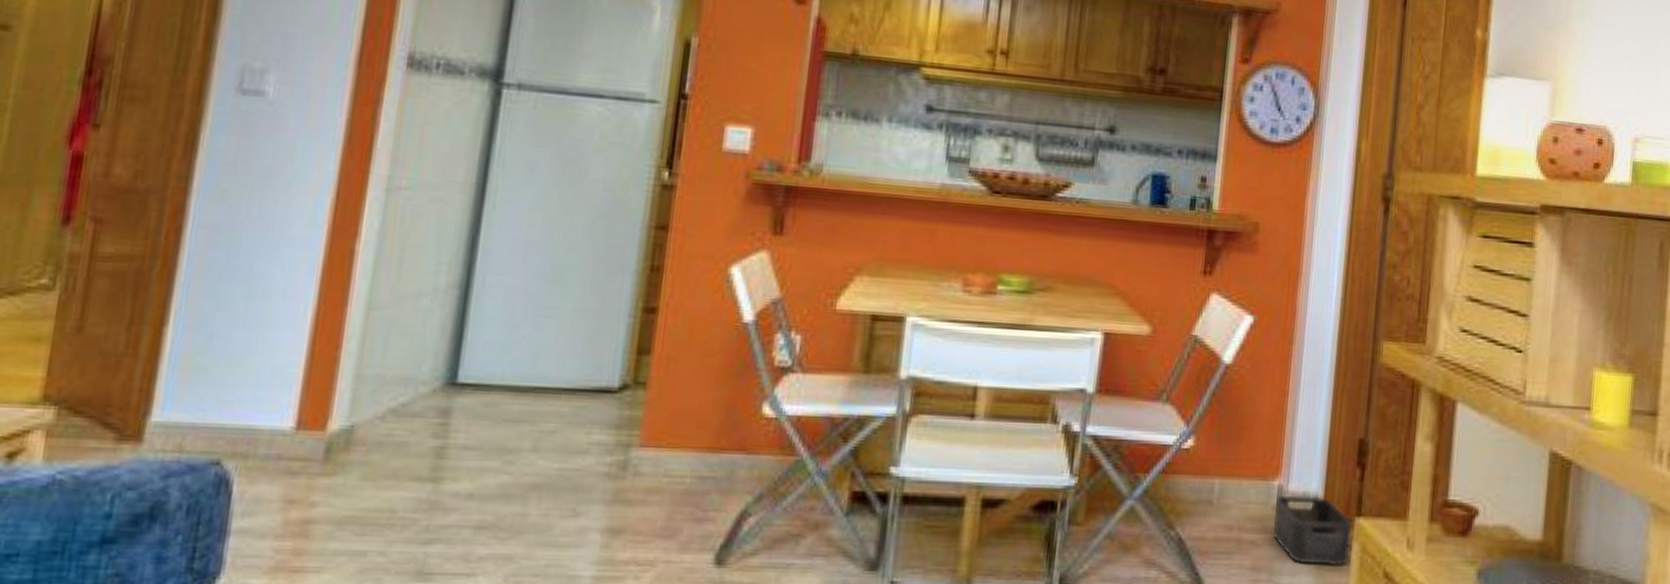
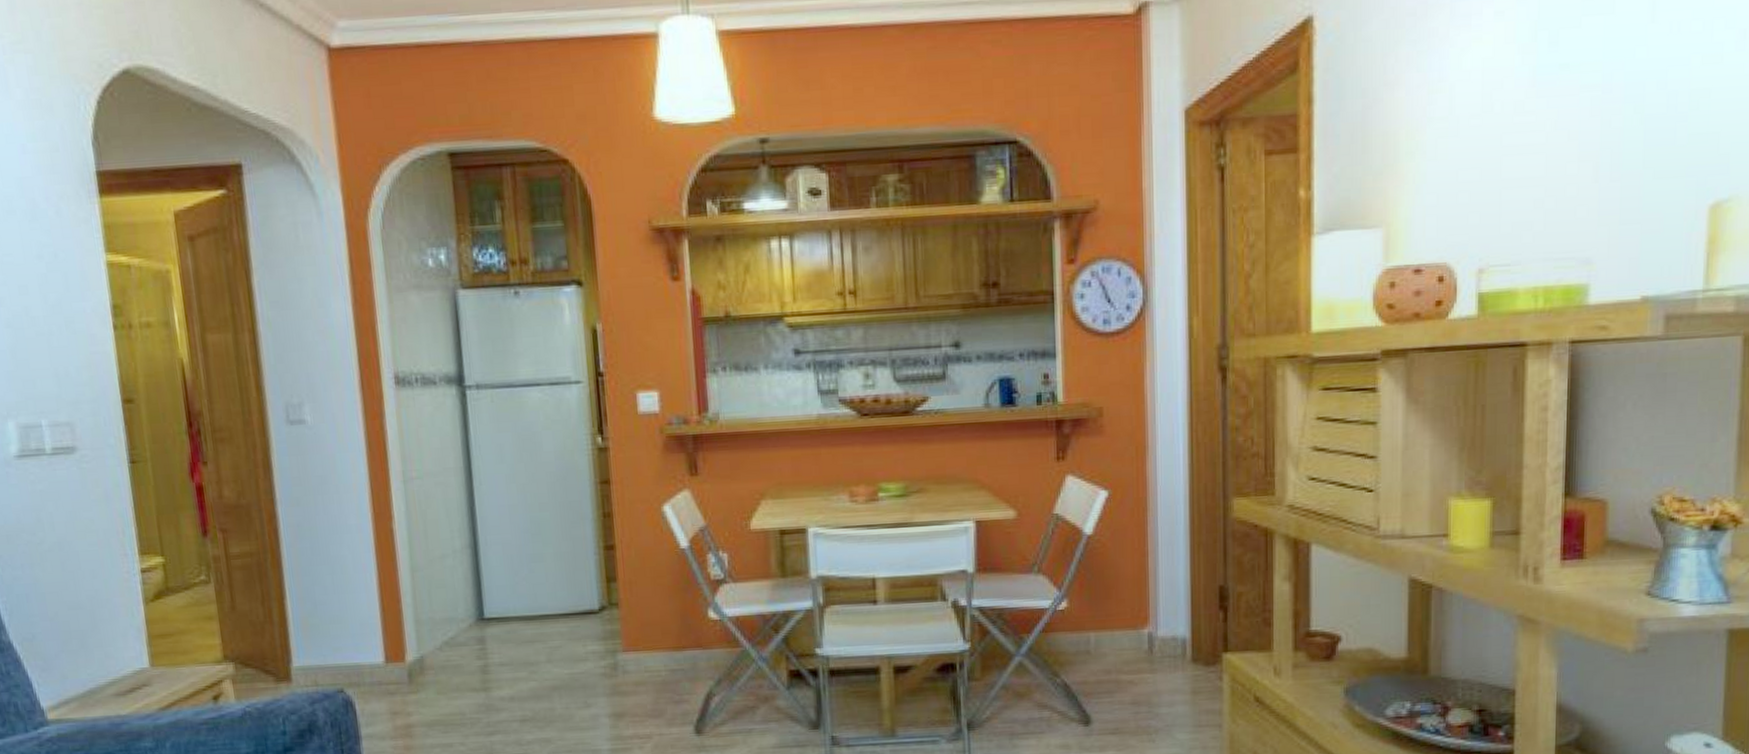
storage bin: present [1273,495,1352,566] -> none [1148,638,1221,696]

